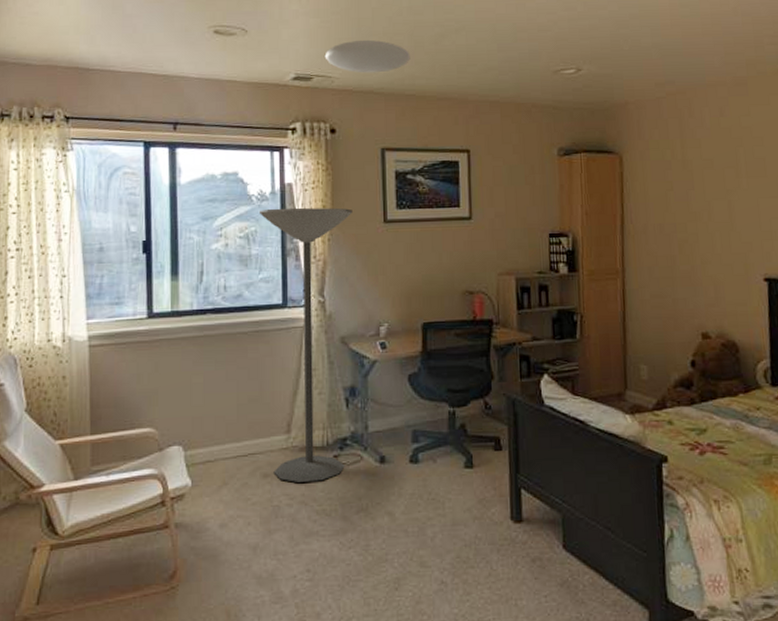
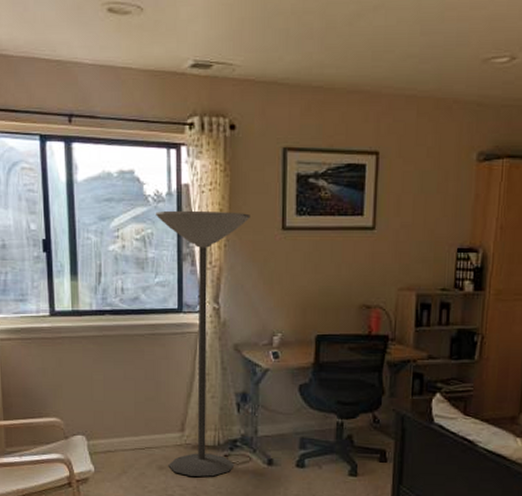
ceiling light: present [324,39,411,73] -> none [226,19,321,60]

